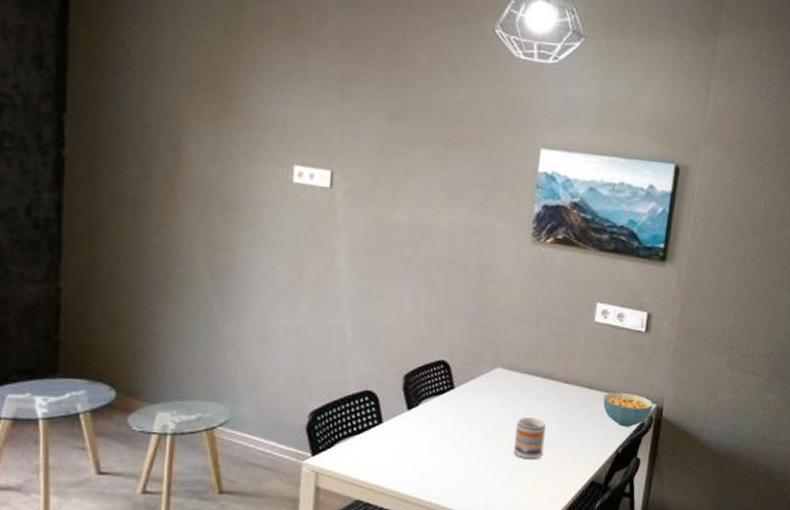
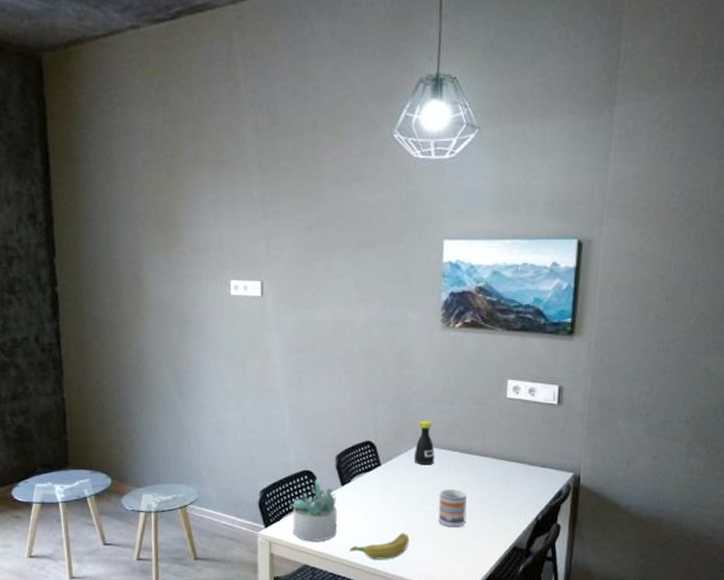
succulent plant: none [345,401,401,474] -> present [290,479,338,542]
banana: none [410,465,480,495] -> present [349,533,410,560]
bottle: none [491,341,515,390] -> present [414,420,435,465]
cereal bowl: present [603,392,653,427] -> none [520,463,569,495]

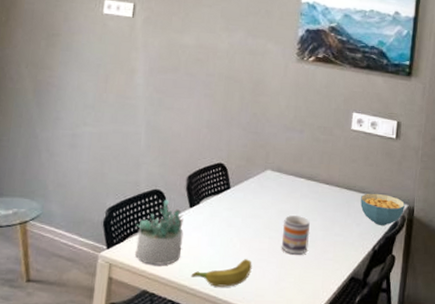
bottle: present [414,420,435,465] -> none [262,146,283,191]
cereal bowl: none [520,463,569,495] -> present [360,193,405,226]

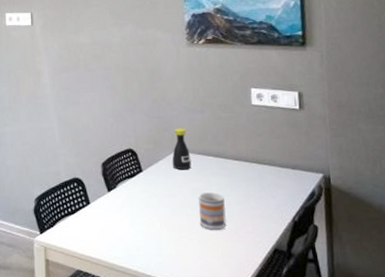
succulent plant: present [135,199,184,266] -> none [62,186,107,247]
banana: present [191,259,252,287] -> none [118,237,175,264]
bottle: none [262,146,283,191] -> present [172,128,192,170]
cereal bowl: present [360,193,405,226] -> none [272,165,320,196]

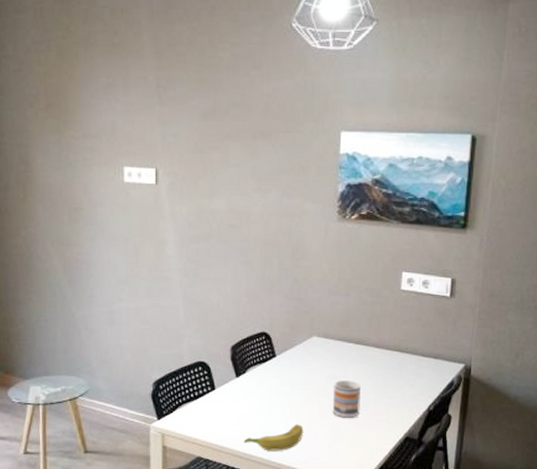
banana: none [118,237,175,264] -> present [243,424,304,451]
bottle: present [172,128,192,170] -> none [309,312,330,357]

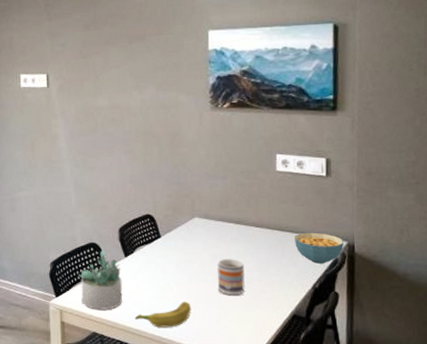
succulent plant: none [184,370,232,434] -> present [78,251,123,311]
cereal bowl: none [413,354,461,386] -> present [295,232,344,264]

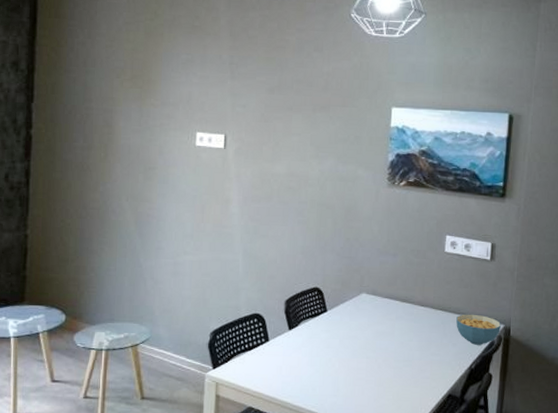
succulent plant: present [78,251,123,311] -> none [239,322,284,385]
banana: present [134,302,192,327] -> none [293,378,351,404]
mug: present [217,259,245,296] -> none [379,336,407,374]

